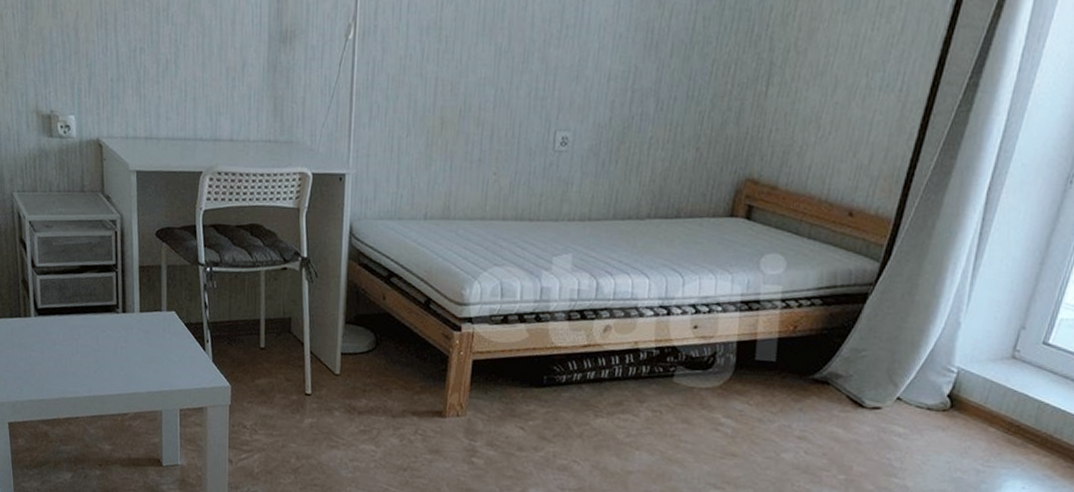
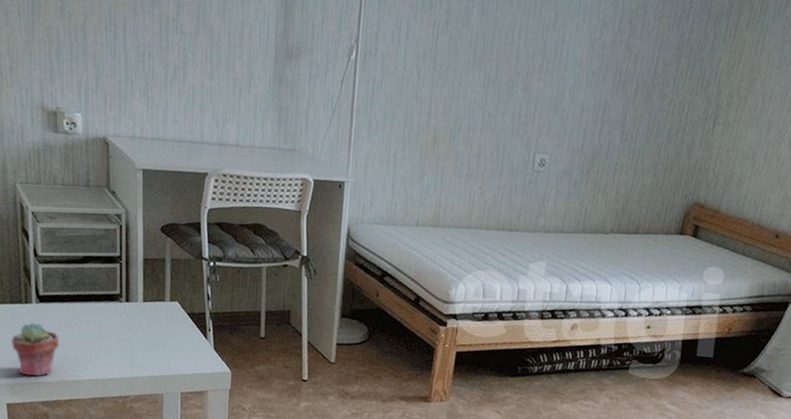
potted succulent: none [11,337,58,394] -> present [11,322,59,377]

